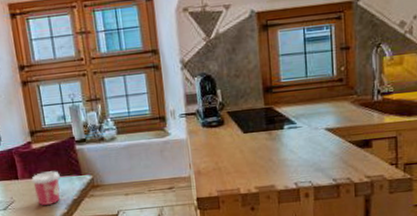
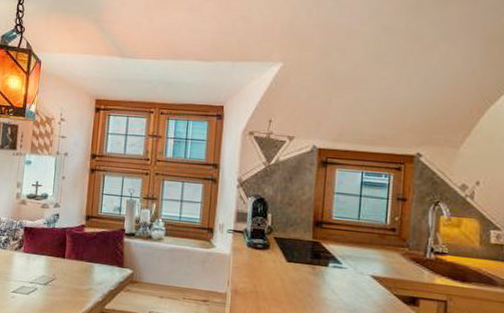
cup: present [31,171,60,205] -> none [76,256,103,290]

